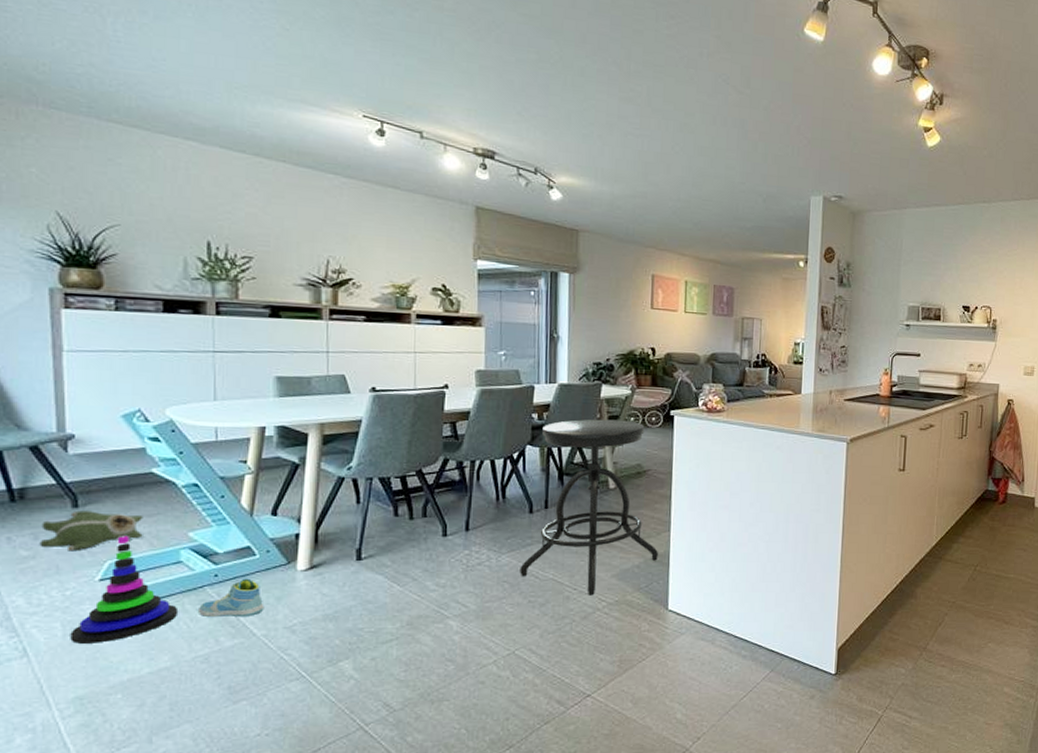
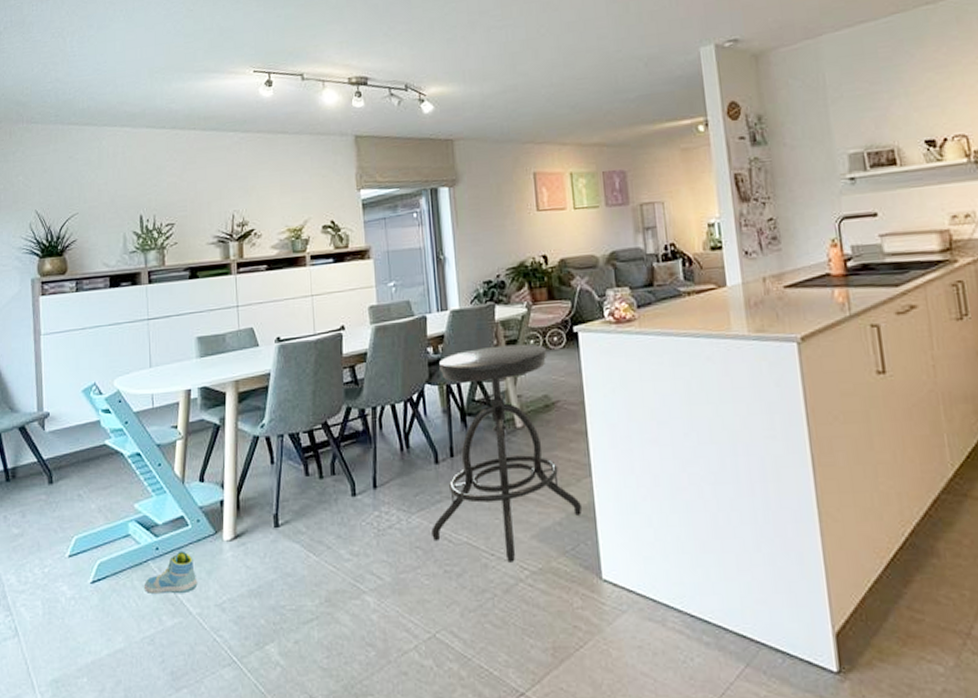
plush toy: present [39,510,143,552] -> none [26,486,100,528]
stacking toy: present [70,536,179,644] -> none [48,510,129,623]

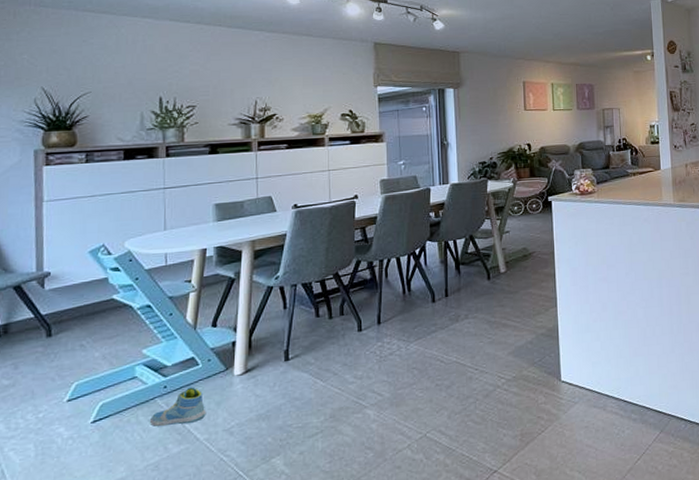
stool: present [431,343,583,563] -> none [427,209,549,374]

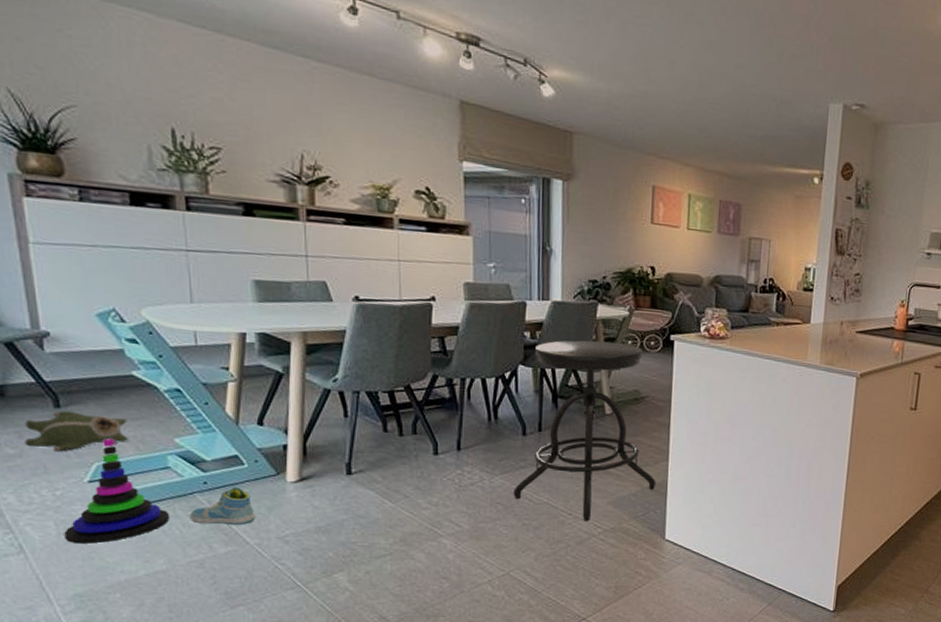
plush toy: none [19,338,105,377] -> present [24,410,129,452]
stacking toy: none [41,358,133,462] -> present [64,439,170,544]
stool: none [427,209,549,374] -> present [513,340,657,521]

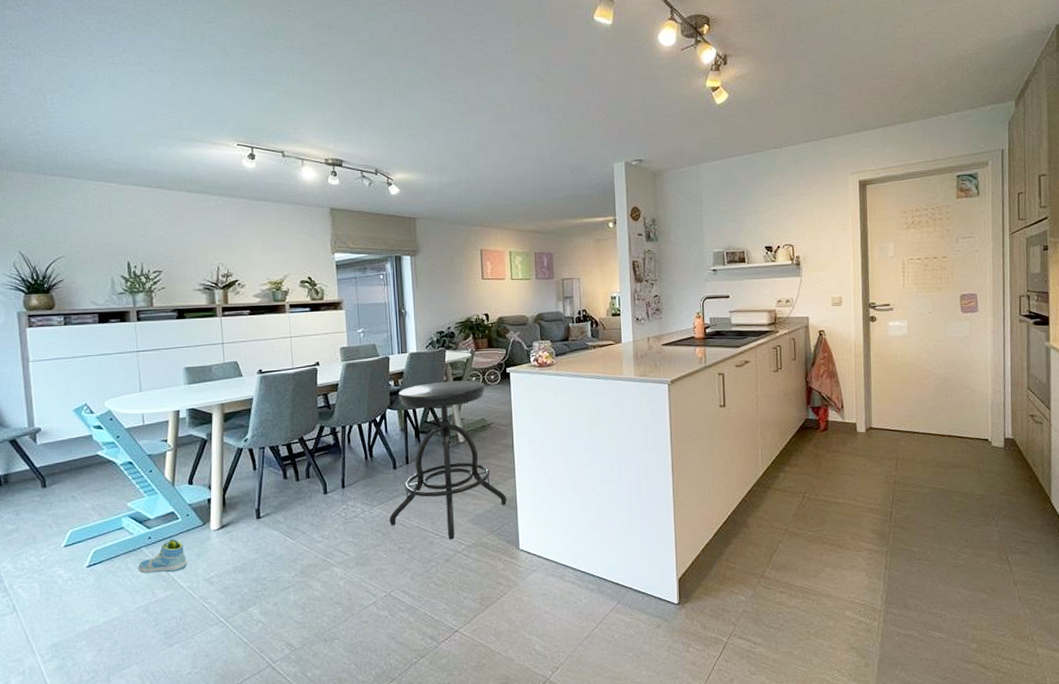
plush toy: present [24,410,129,452] -> none [20,489,94,524]
stacking toy: present [64,439,170,544] -> none [46,508,124,600]

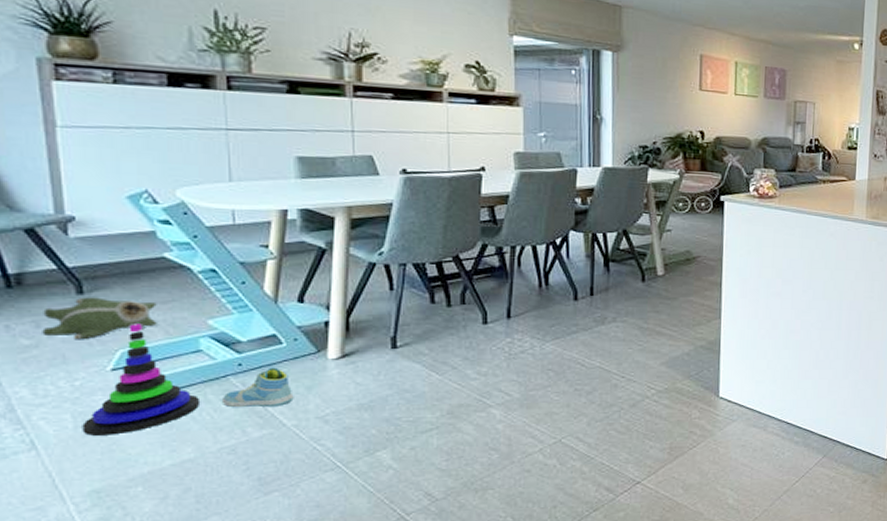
plush toy: none [20,489,94,524] -> present [42,297,157,340]
stacking toy: none [46,508,124,600] -> present [82,324,201,436]
stool: present [389,380,507,540] -> none [565,204,710,383]

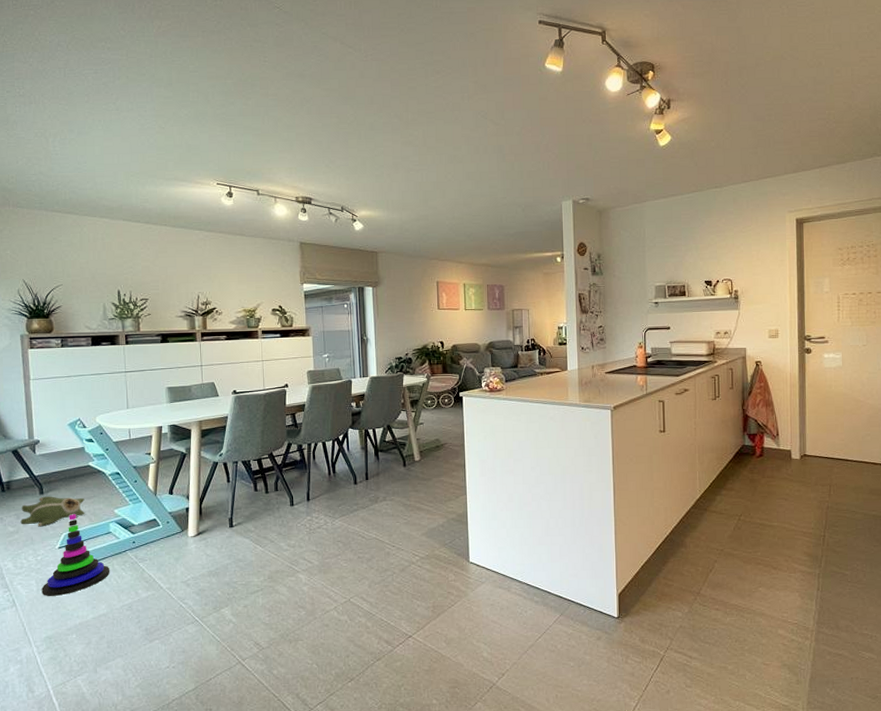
sneaker: present [223,367,294,408] -> none [123,544,167,575]

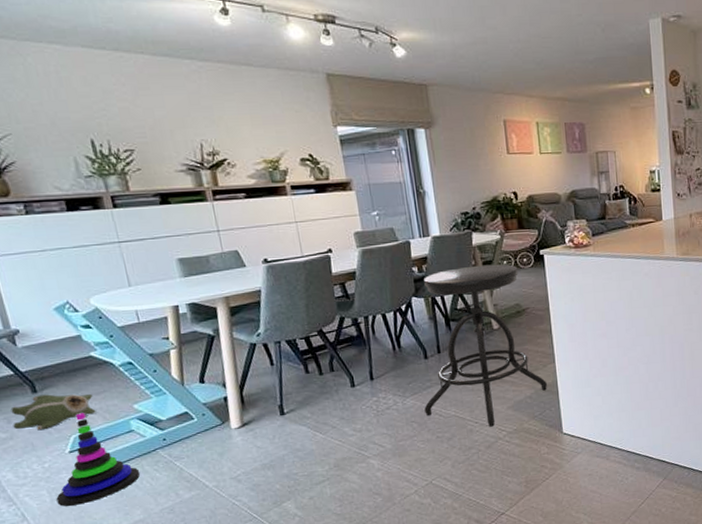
stool: none [350,403,459,551] -> present [424,264,548,427]

